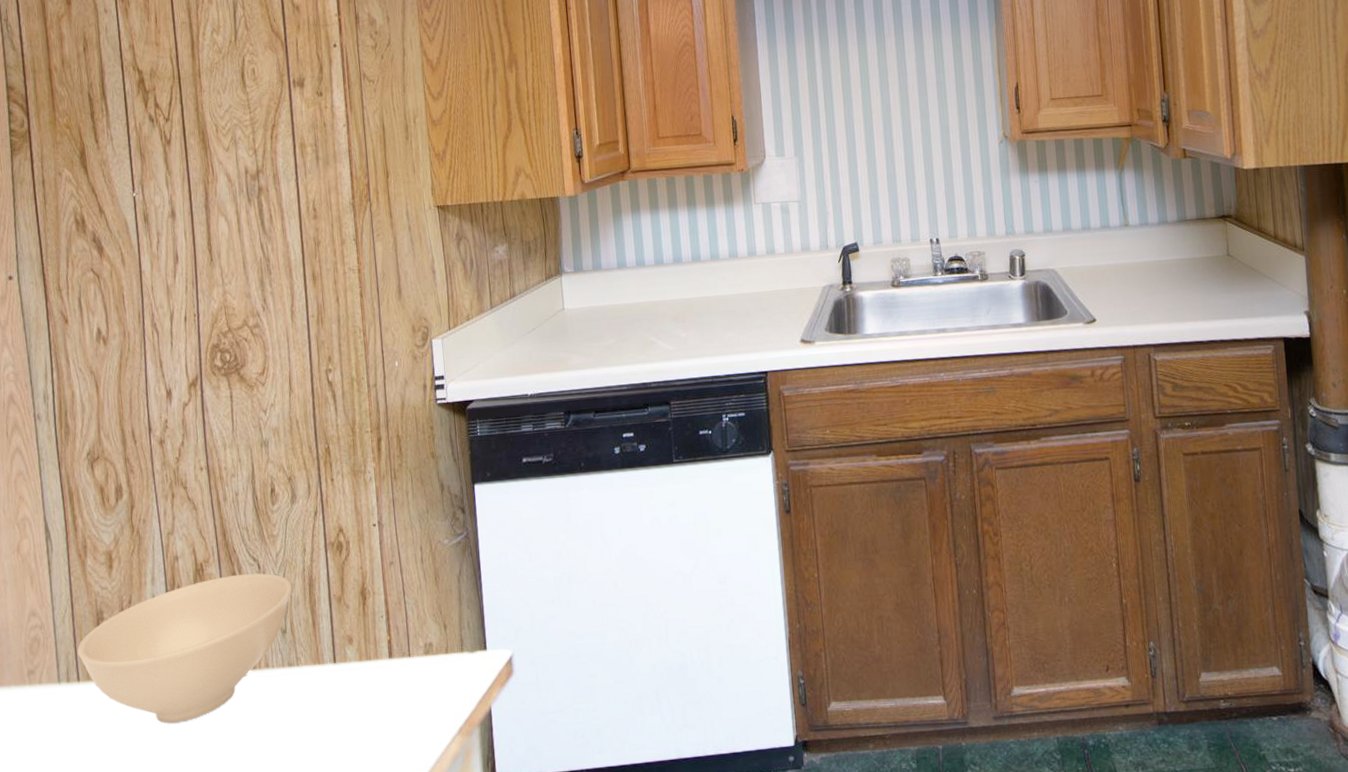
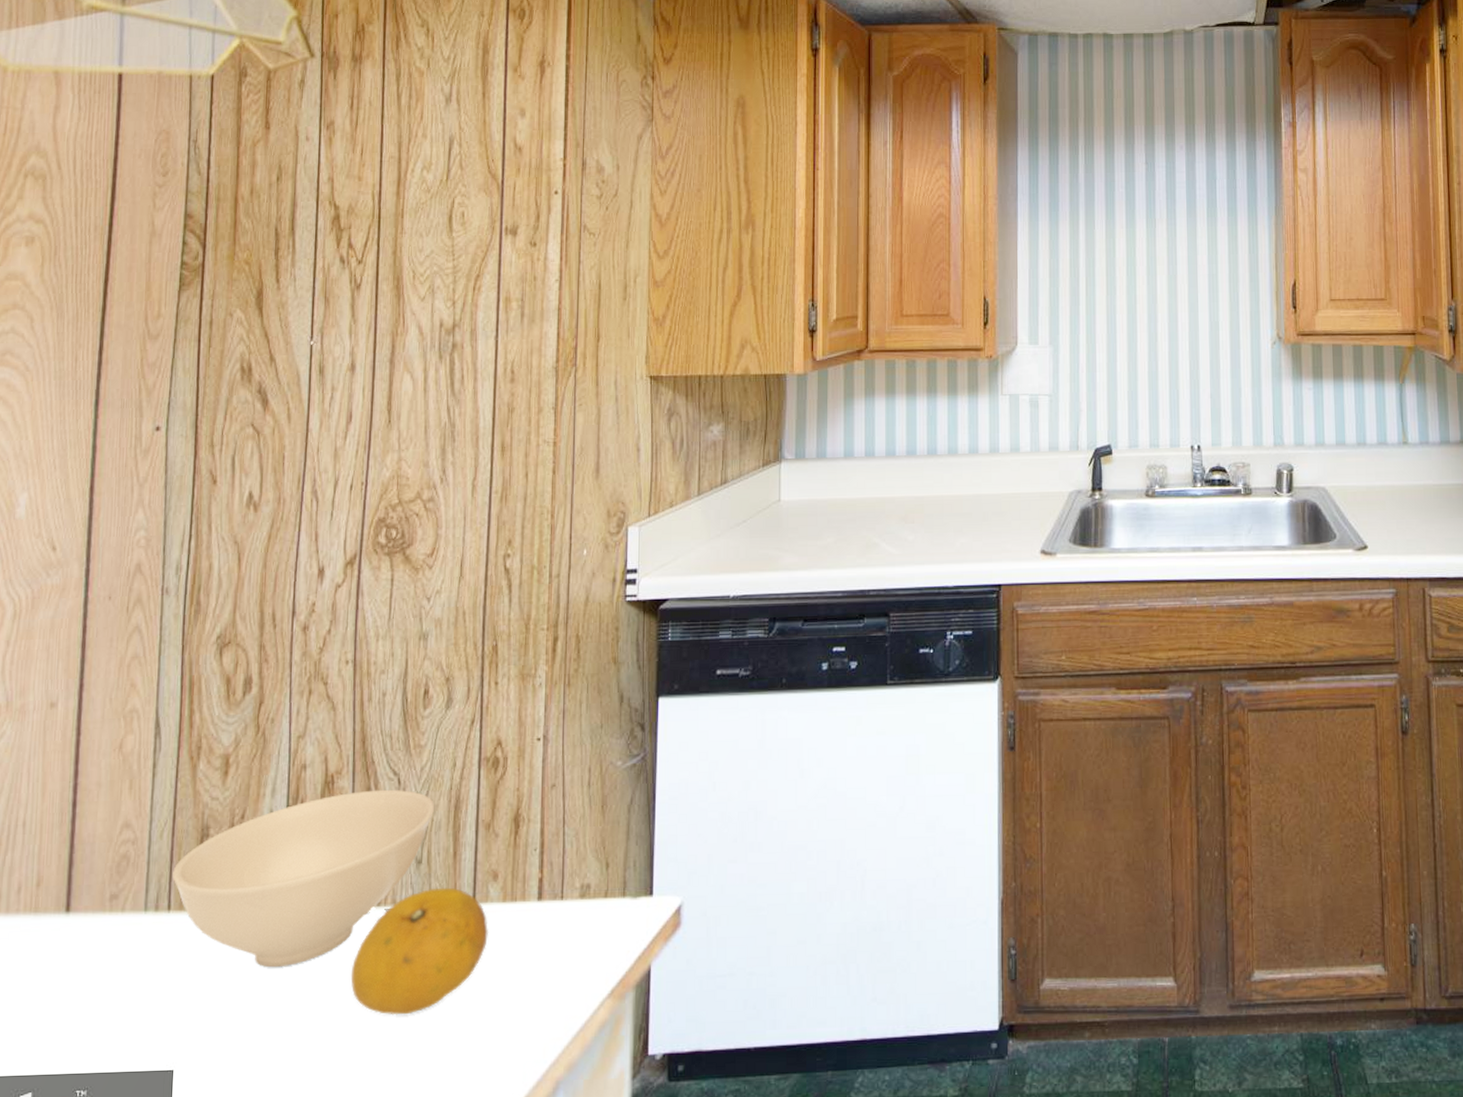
fruit: none [238,651,351,757] -> present [350,887,489,1016]

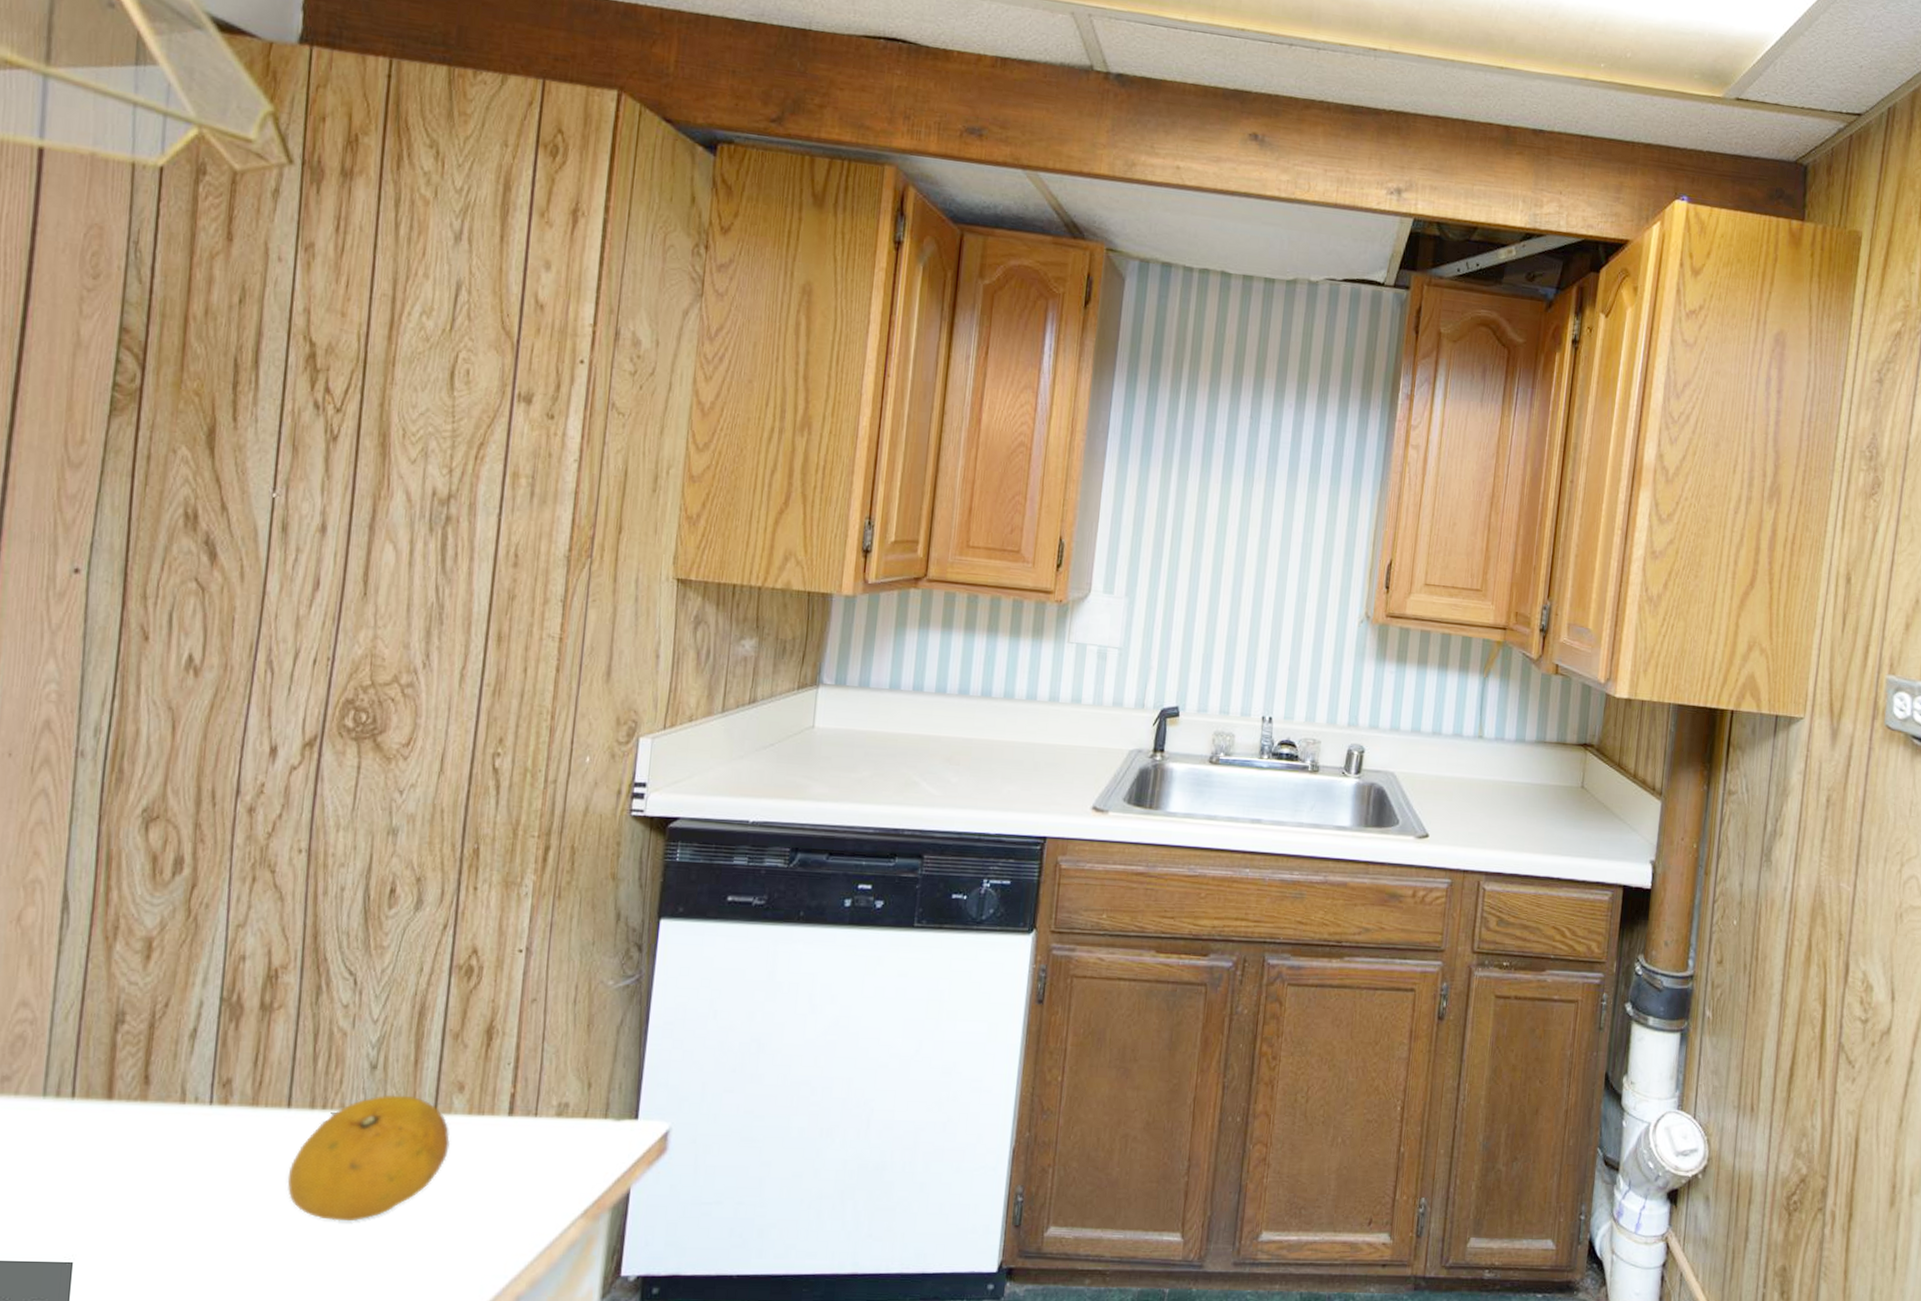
bowl: present [172,789,435,968] -> none [78,988,396,1165]

